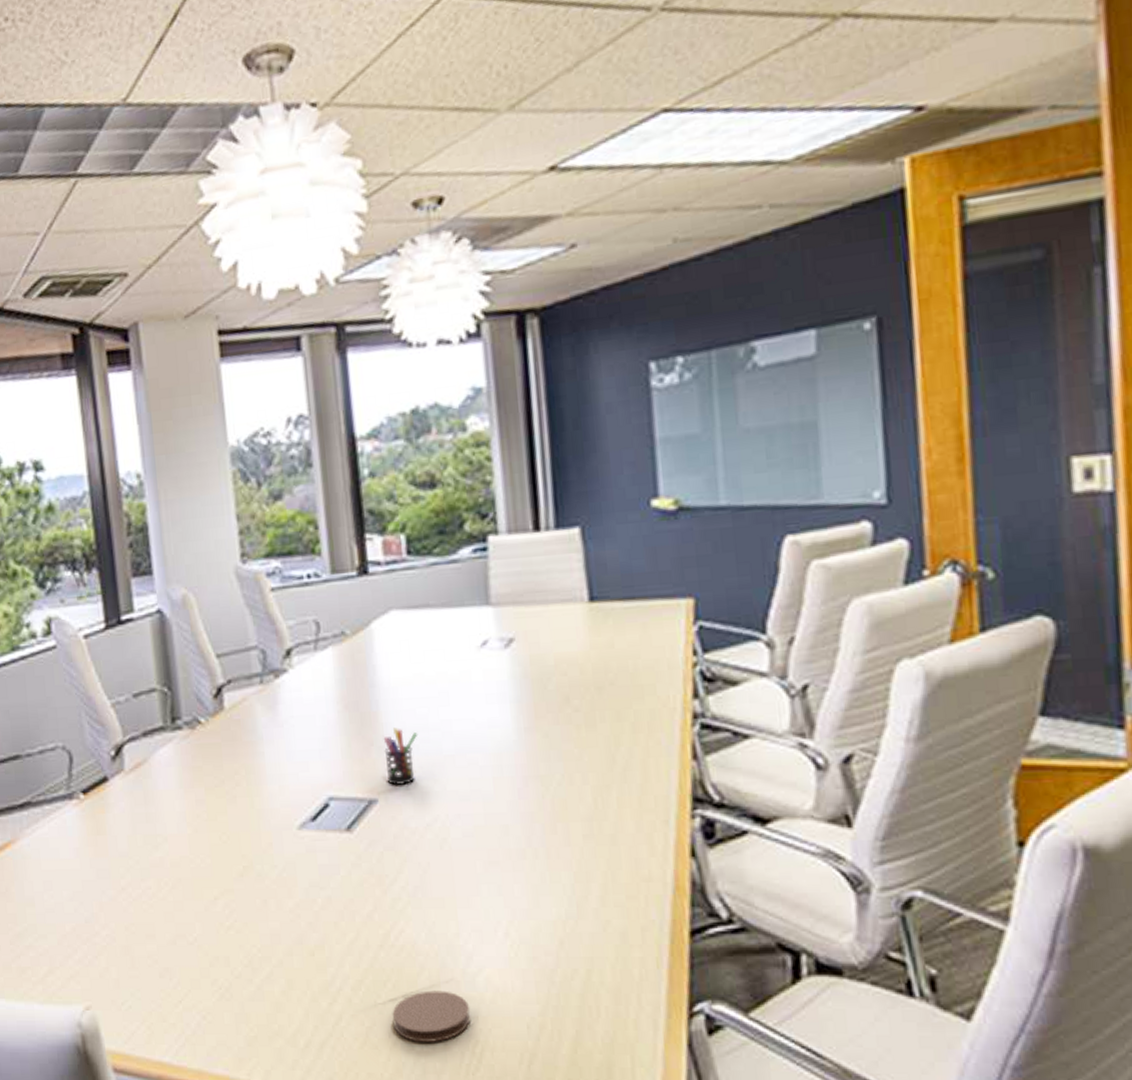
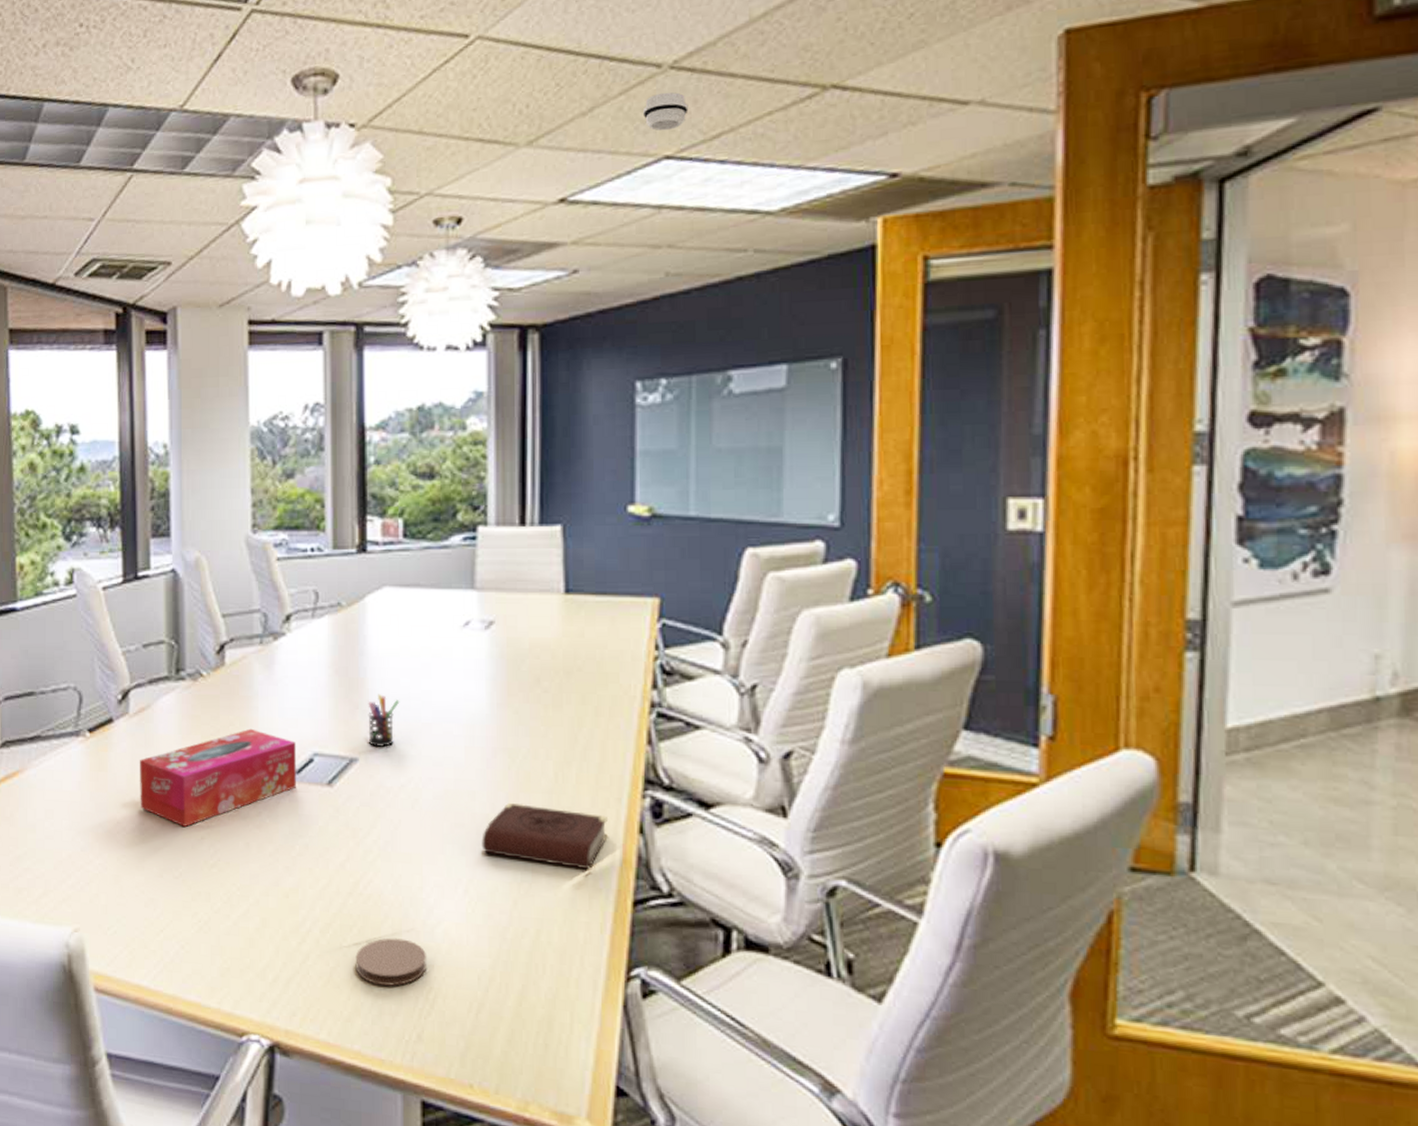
tissue box: none [141,776,313,888] -> present [140,728,296,827]
book: none [519,833,657,901] -> present [482,802,608,870]
smoke detector: none [633,36,685,82] -> present [642,92,688,131]

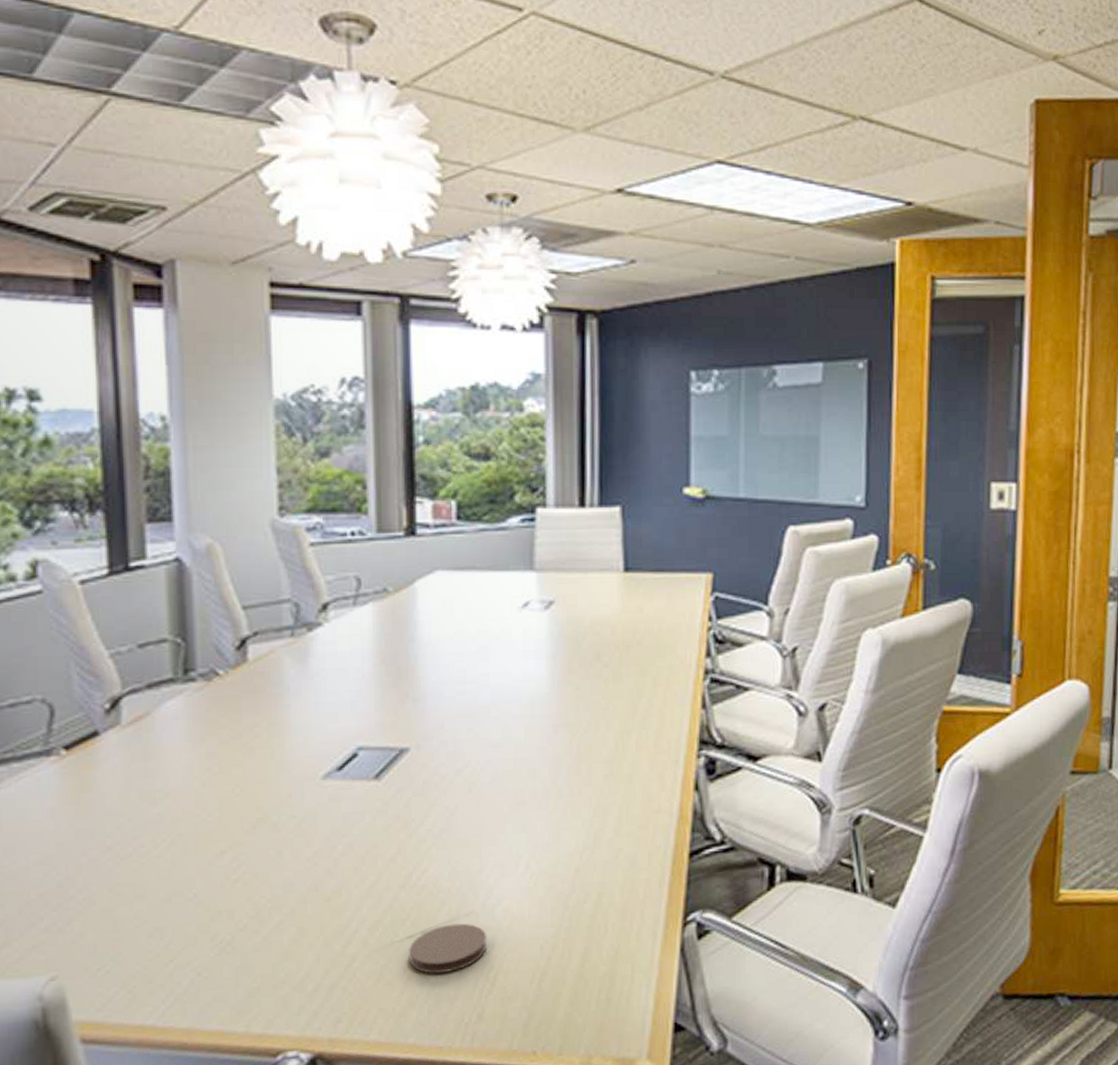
tissue box: present [140,728,296,827] -> none [137,728,337,843]
pen holder: present [368,694,400,748] -> none [419,680,455,736]
book: present [482,802,608,870] -> none [543,774,666,830]
smoke detector: present [642,92,688,131] -> none [696,99,738,137]

